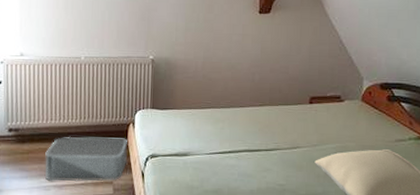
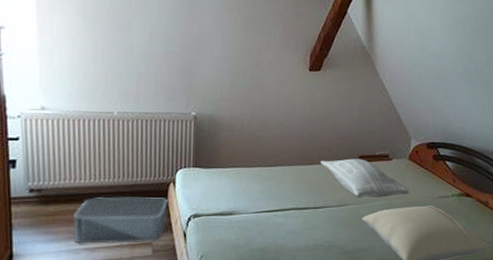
pillow: none [271,100,363,141] -> present [320,158,409,198]

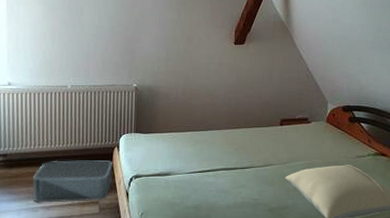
pillow: present [320,158,409,198] -> none [246,122,328,159]

